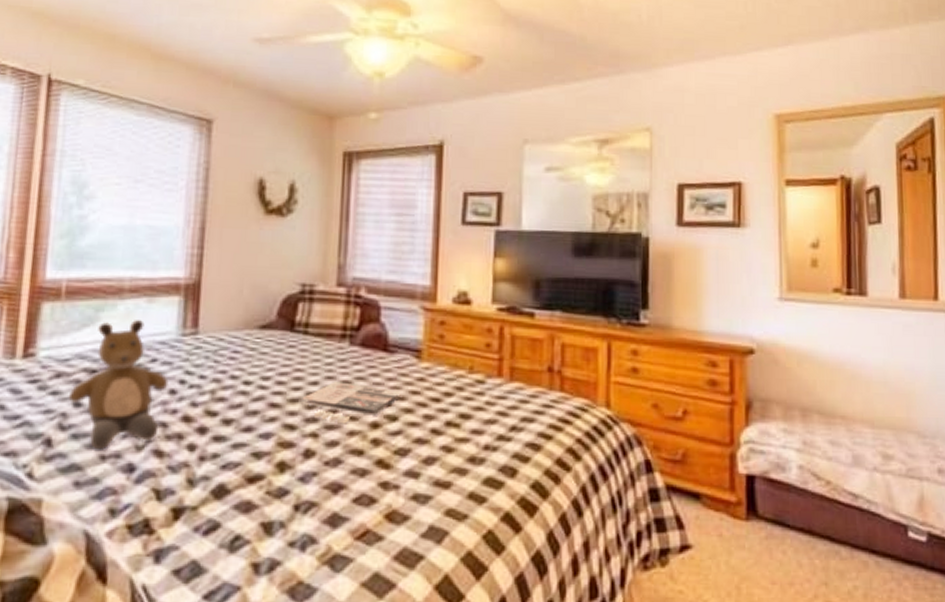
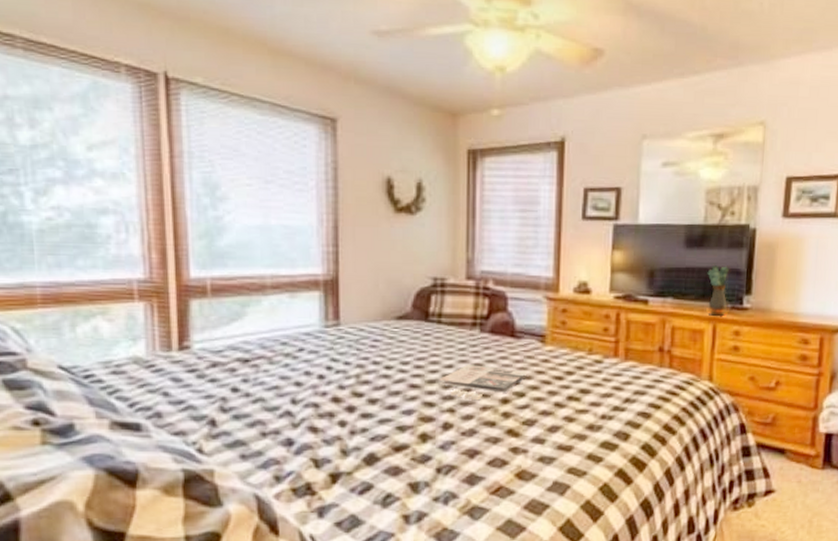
bear: present [68,320,169,450] -> none [225,314,316,428]
vase: none [598,273,622,334] -> present [707,263,729,317]

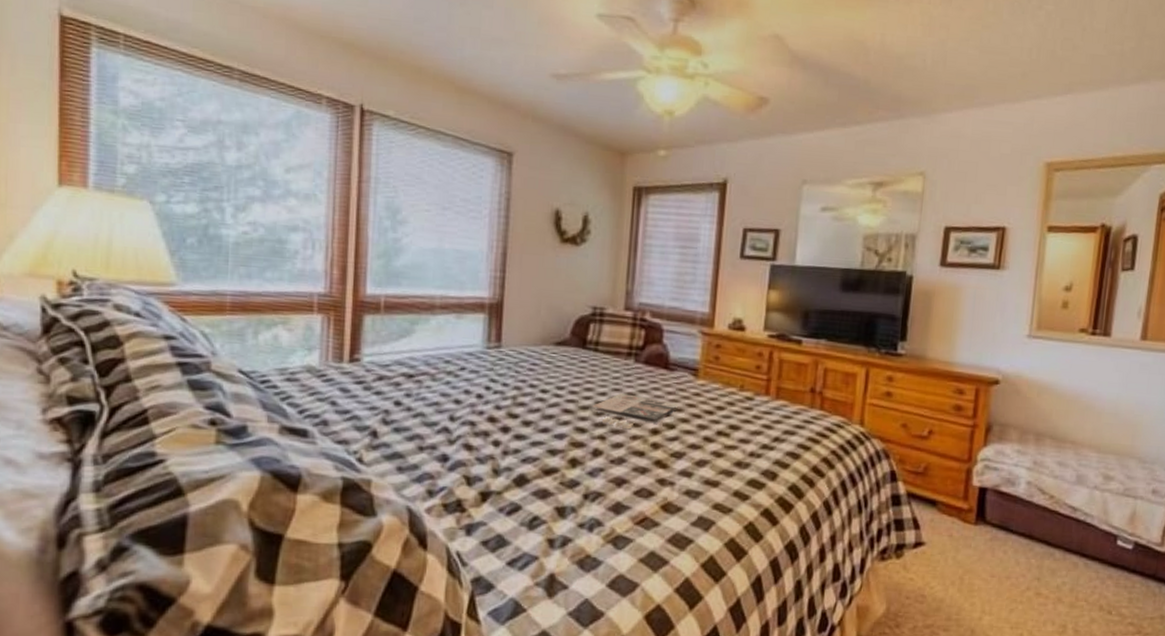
vase: present [707,263,729,317] -> none [861,307,884,362]

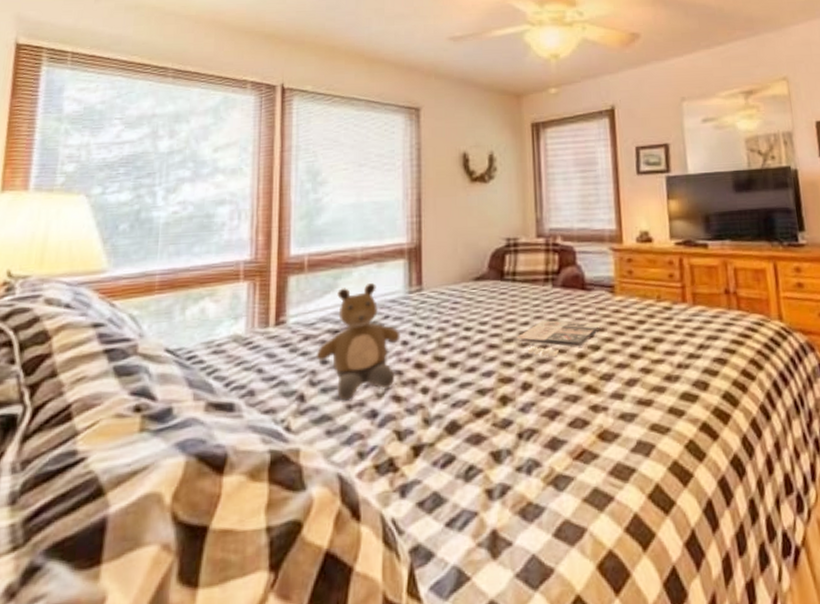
bear: none [389,333,476,442] -> present [316,283,401,401]

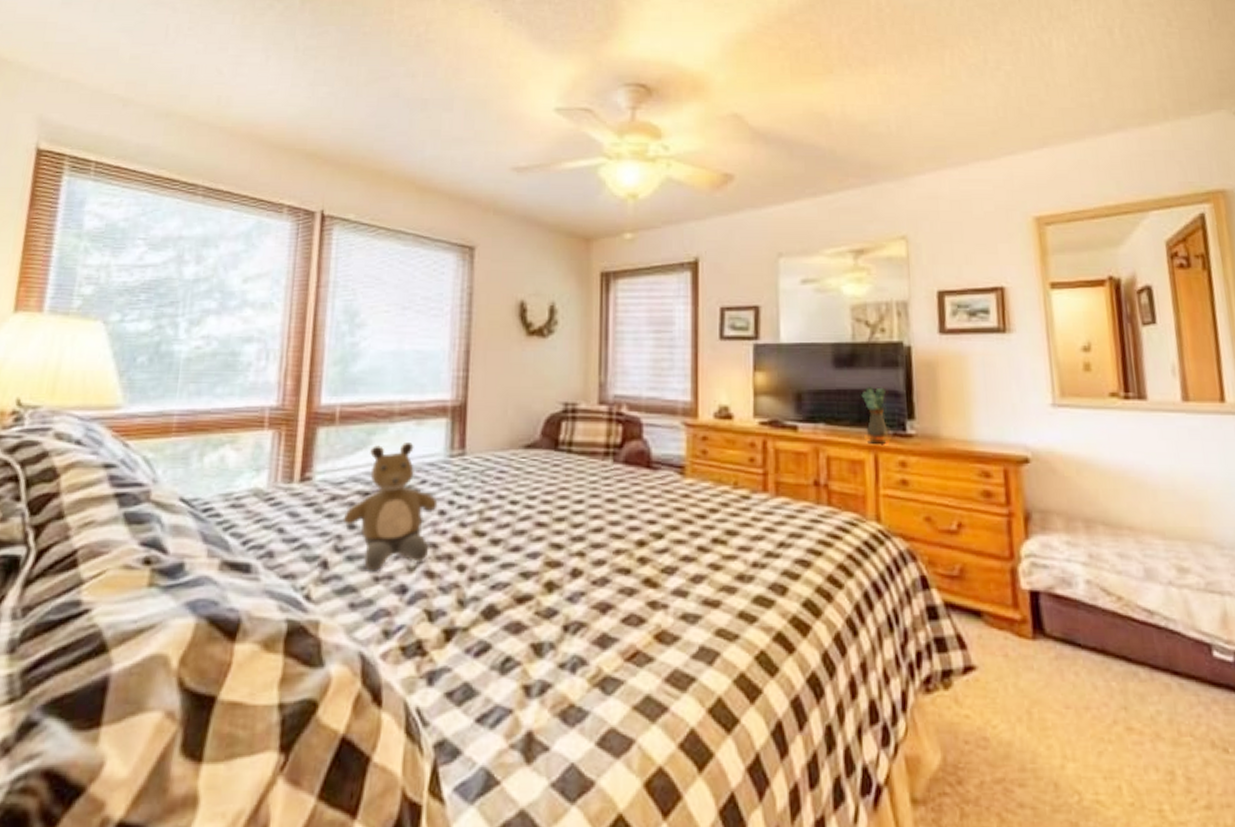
magazine: present [516,320,601,358] -> none [567,500,666,543]
vase: none [759,204,784,256] -> present [861,384,888,445]

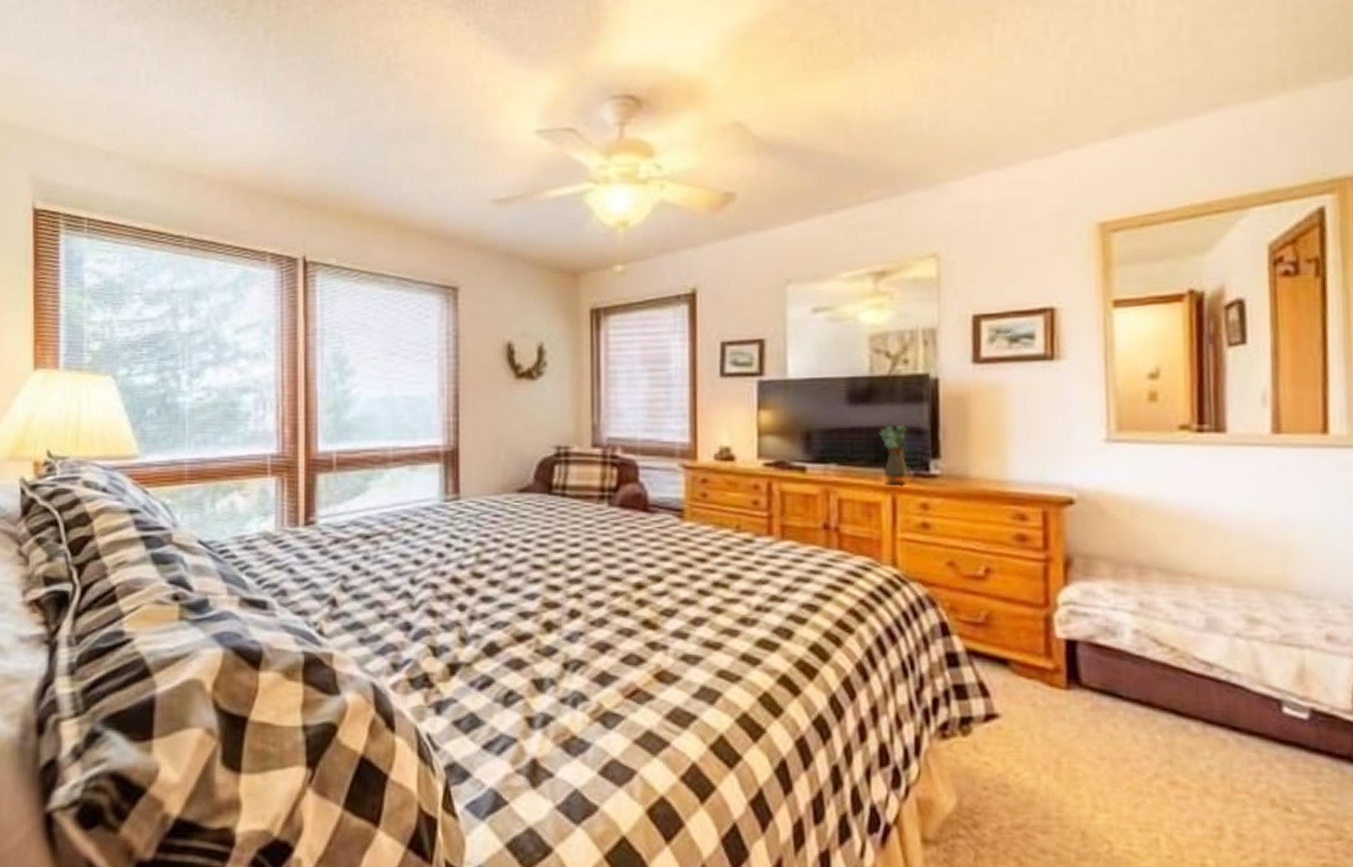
bear: present [343,443,438,572] -> none [347,488,436,610]

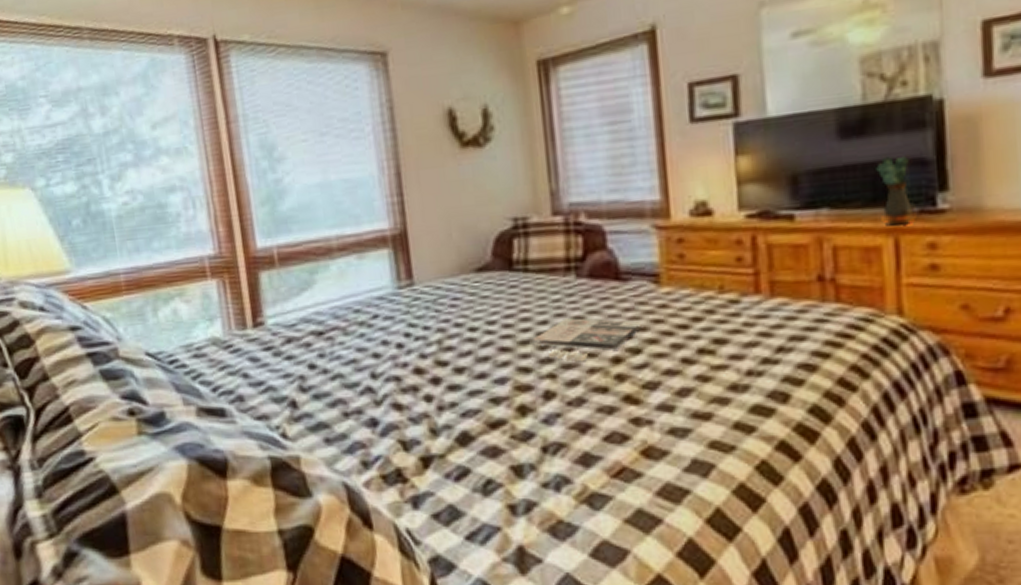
magazine: none [564,543,664,585] -> present [533,318,642,362]

